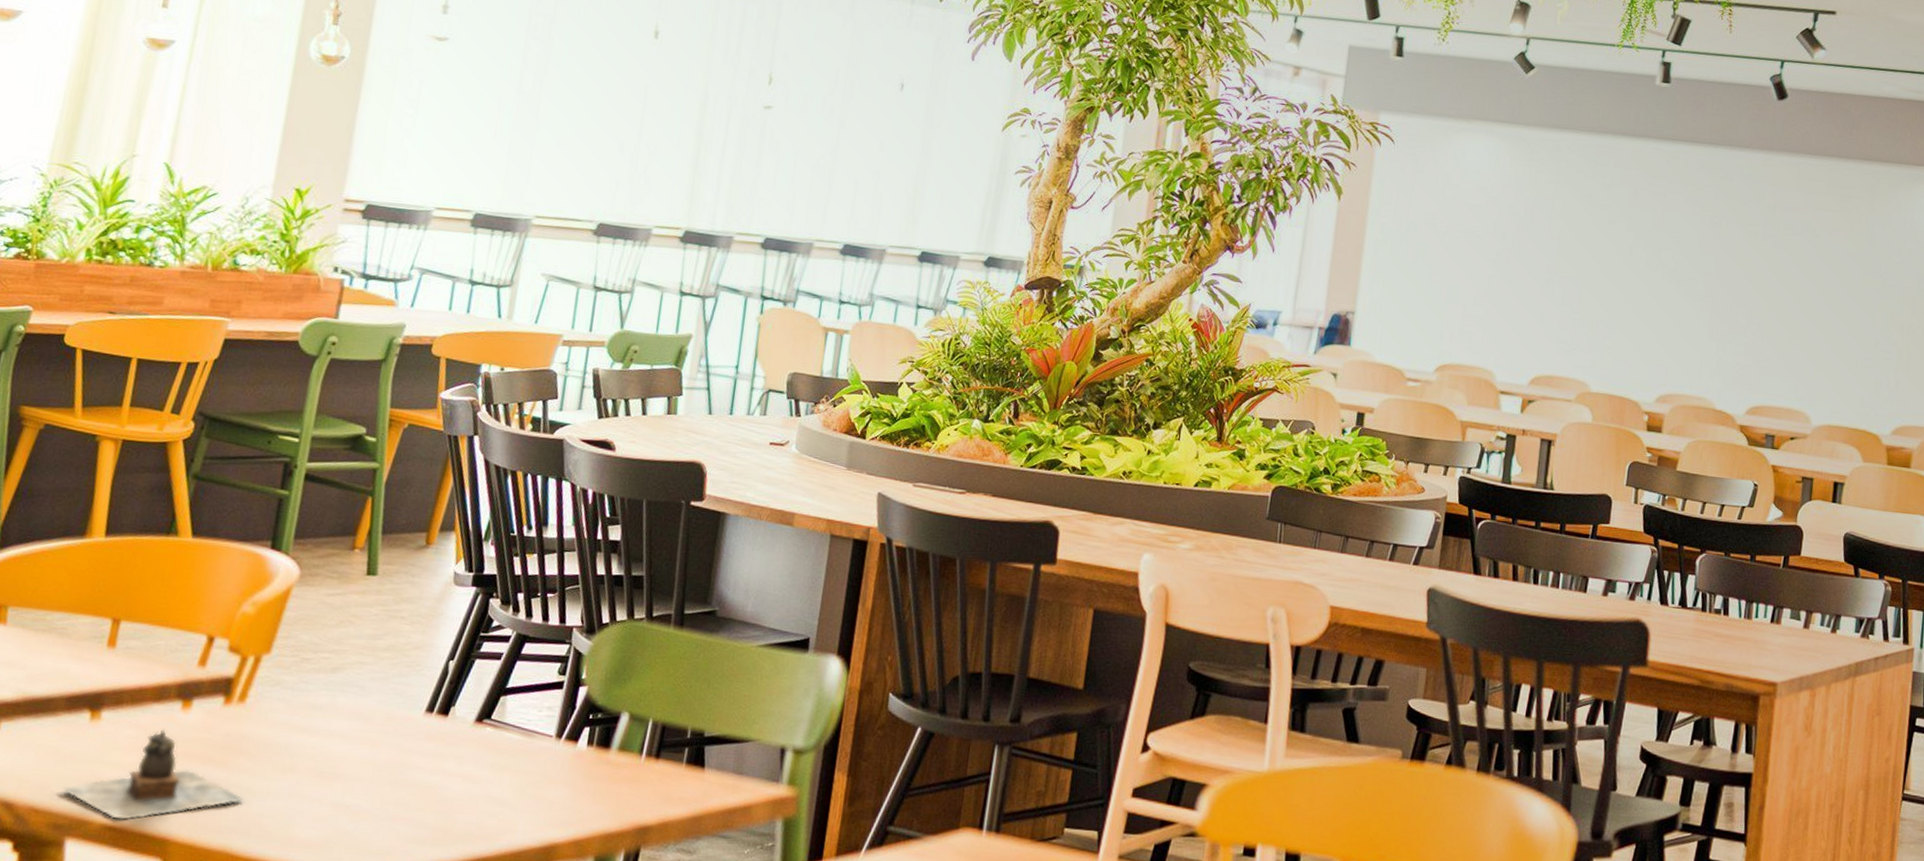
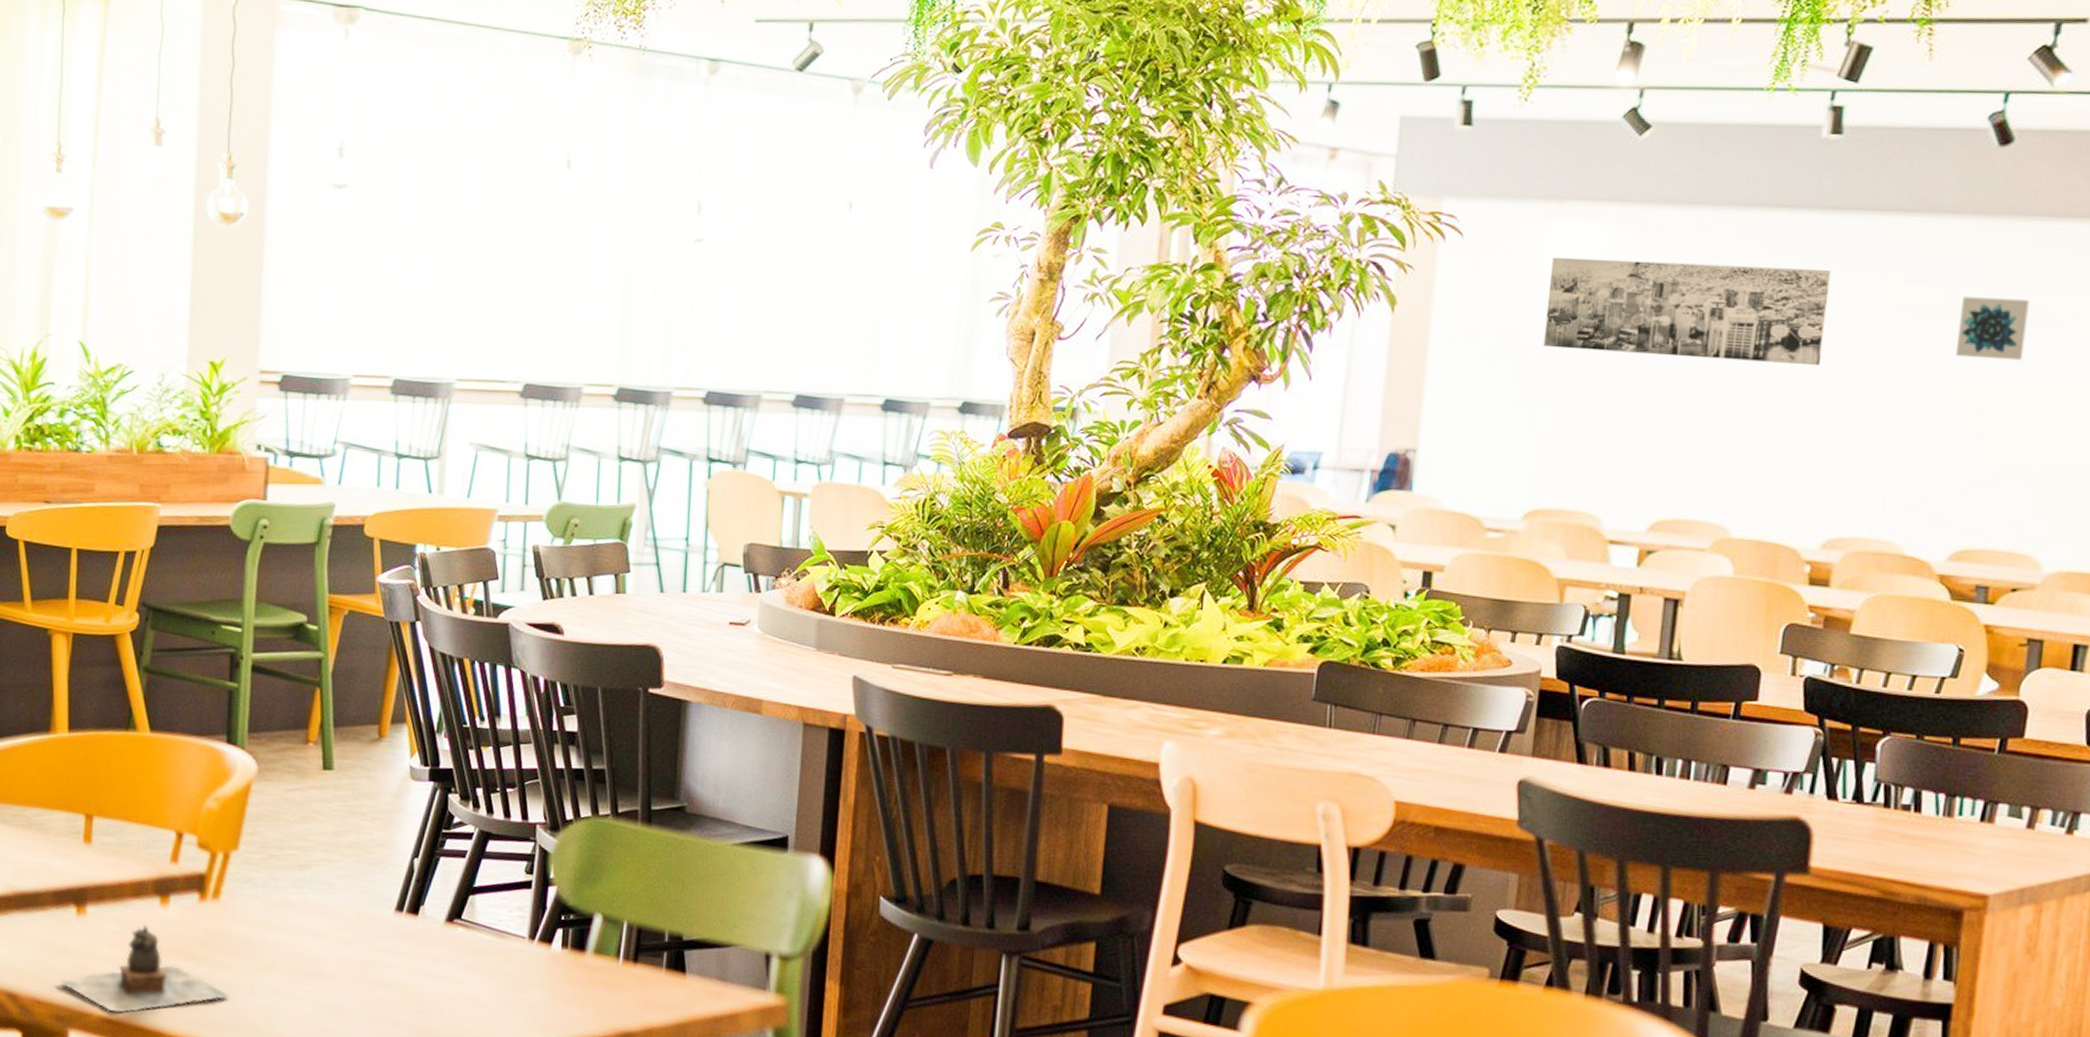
wall art: none [1453,163,1663,259] -> present [1543,256,1831,366]
wall art: none [1750,211,1800,262] -> present [1956,297,2030,361]

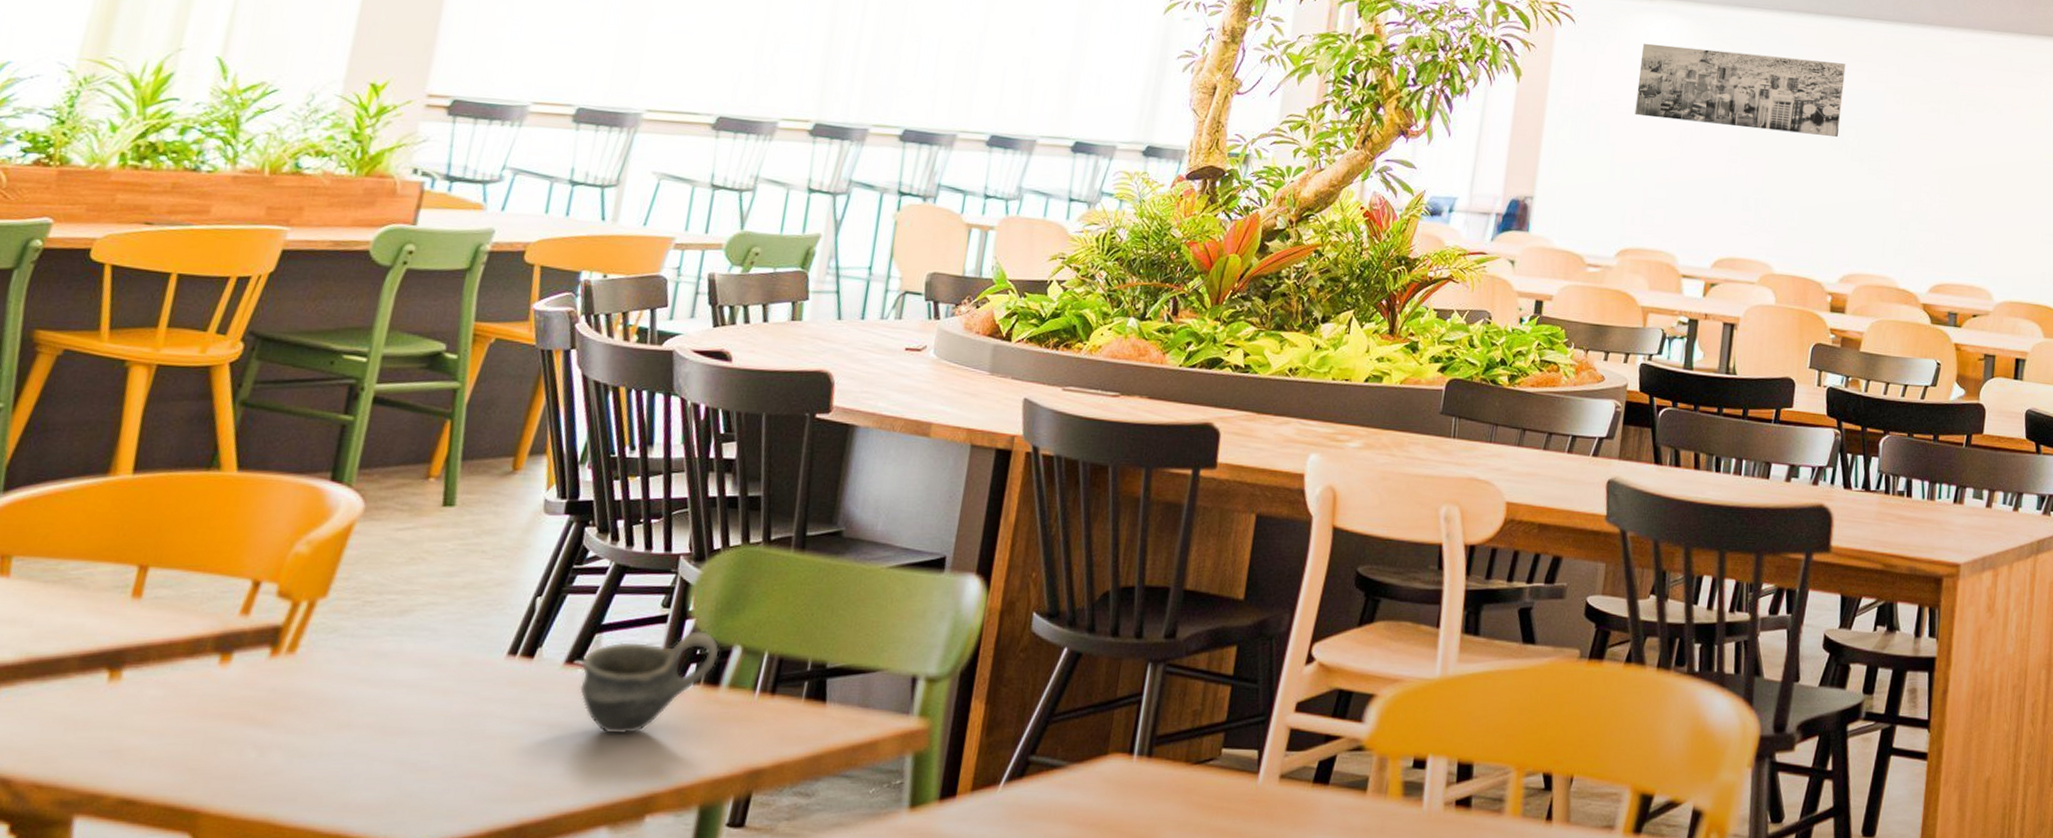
teapot: present [58,925,230,1014] -> none [69,688,292,792]
cup: none [460,897,582,991] -> present [579,631,720,735]
wall art: present [1956,297,2030,361] -> none [1933,88,1982,138]

